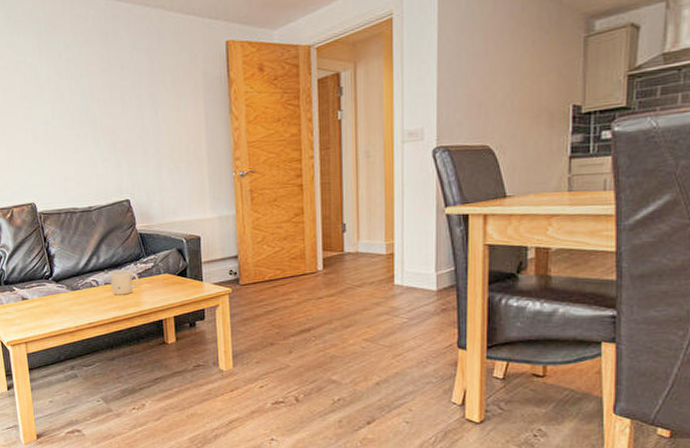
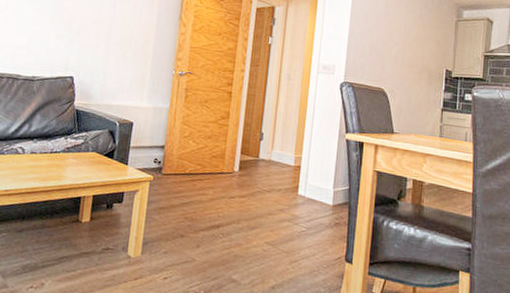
mug: present [109,270,140,295] -> none [36,142,67,167]

